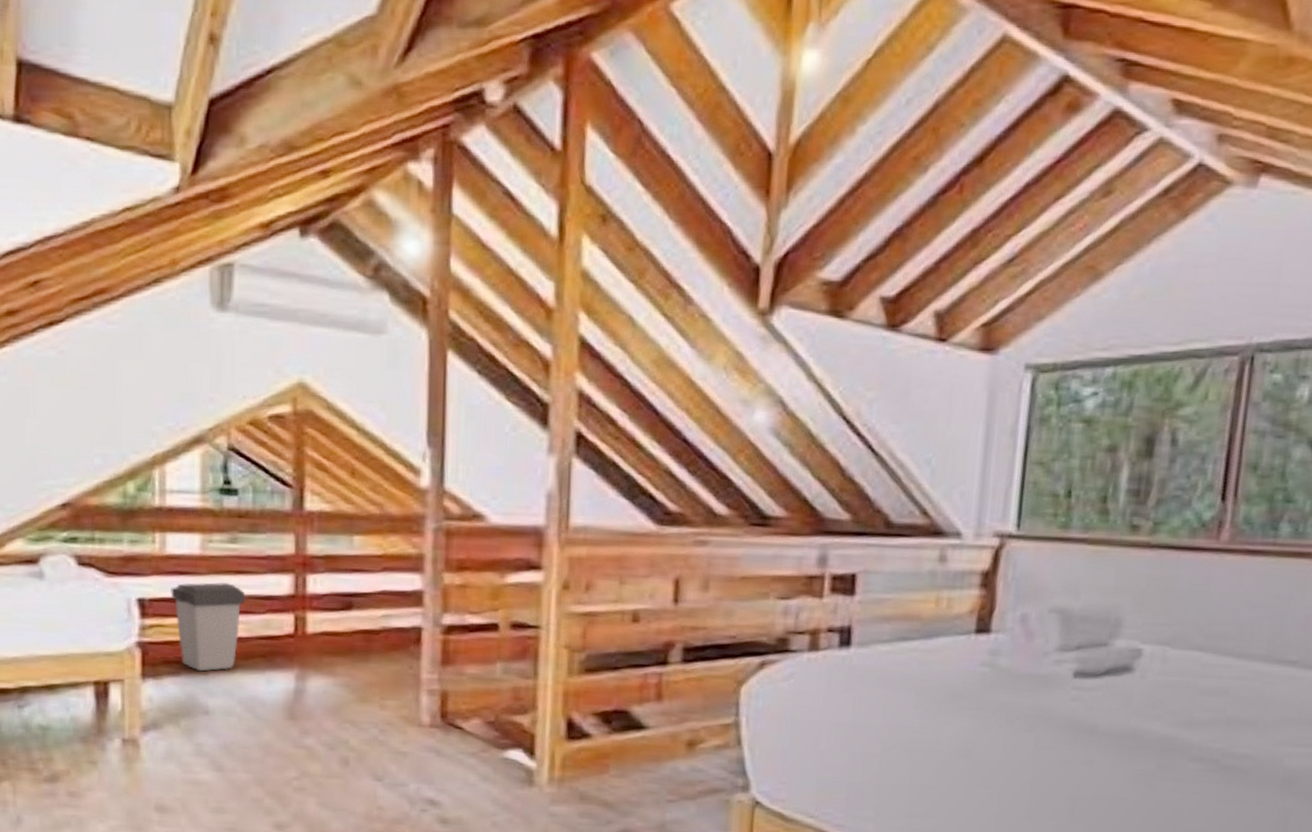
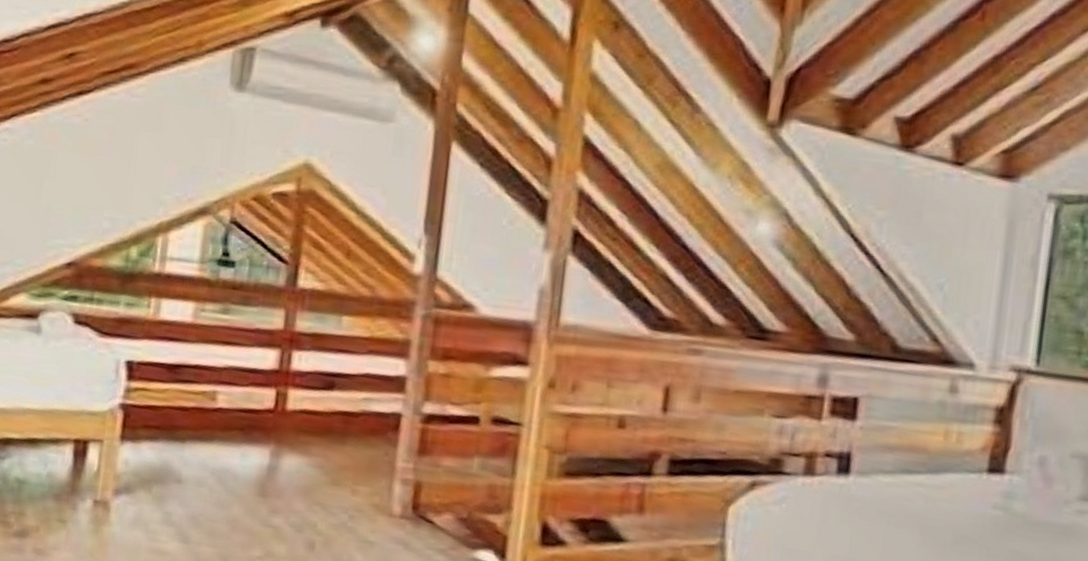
trash can: present [171,582,246,672] -> none [159,349,231,440]

